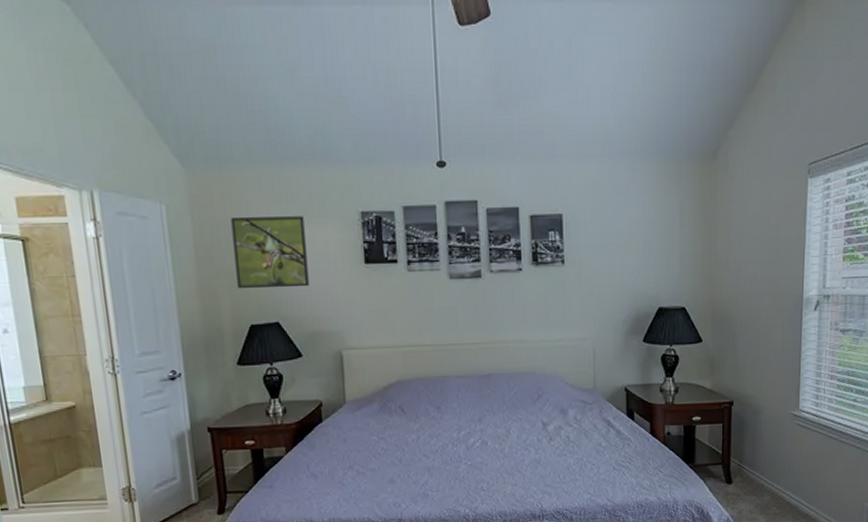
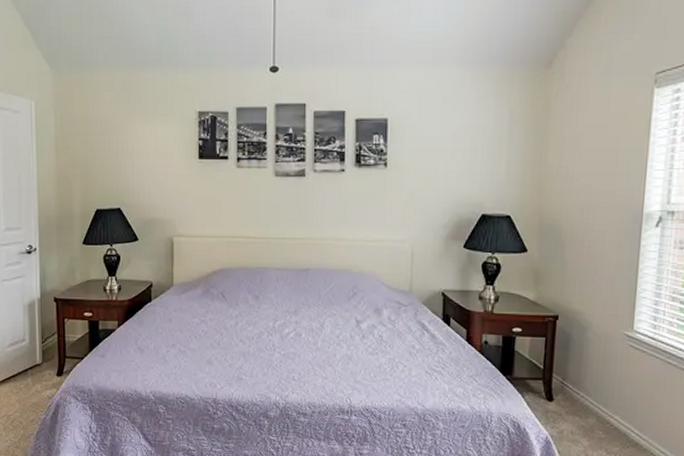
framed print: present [231,216,309,288] -> none [87,114,149,178]

